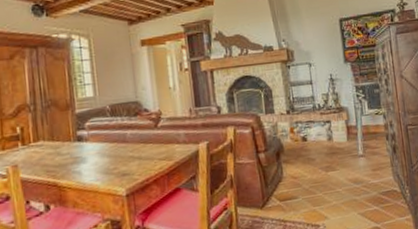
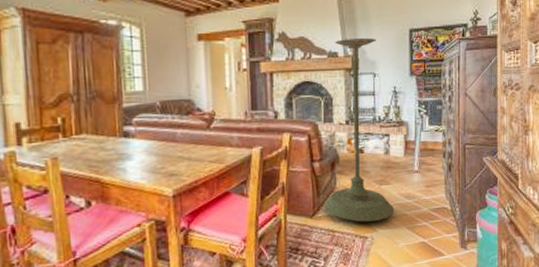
plant stand: none [269,30,343,210] -> present [323,38,394,222]

